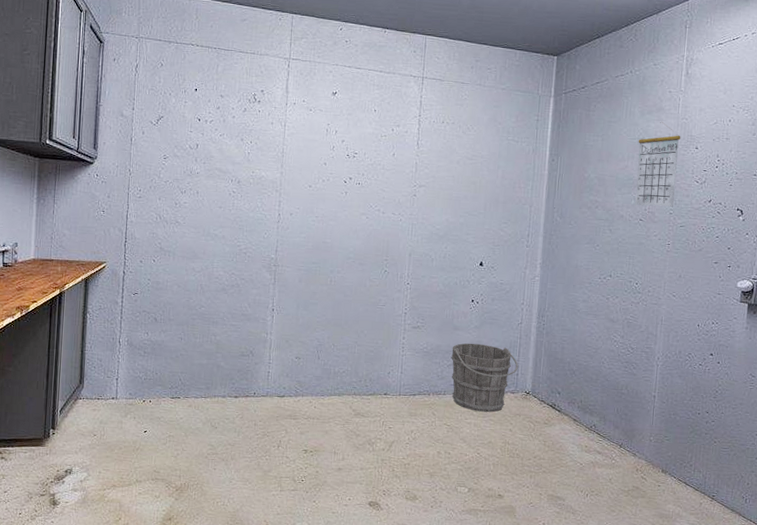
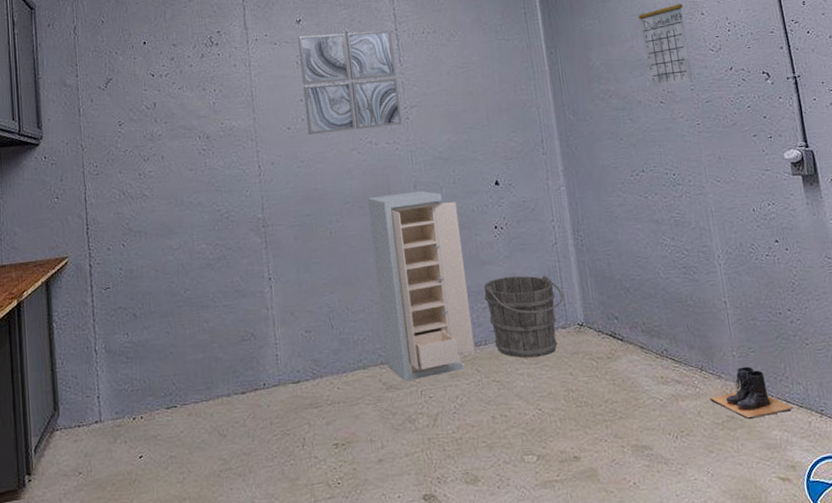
wall art: none [326,107,415,200] -> present [298,30,402,135]
storage cabinet: none [359,257,443,412] -> present [368,190,475,382]
boots: none [622,450,691,492] -> present [709,366,794,419]

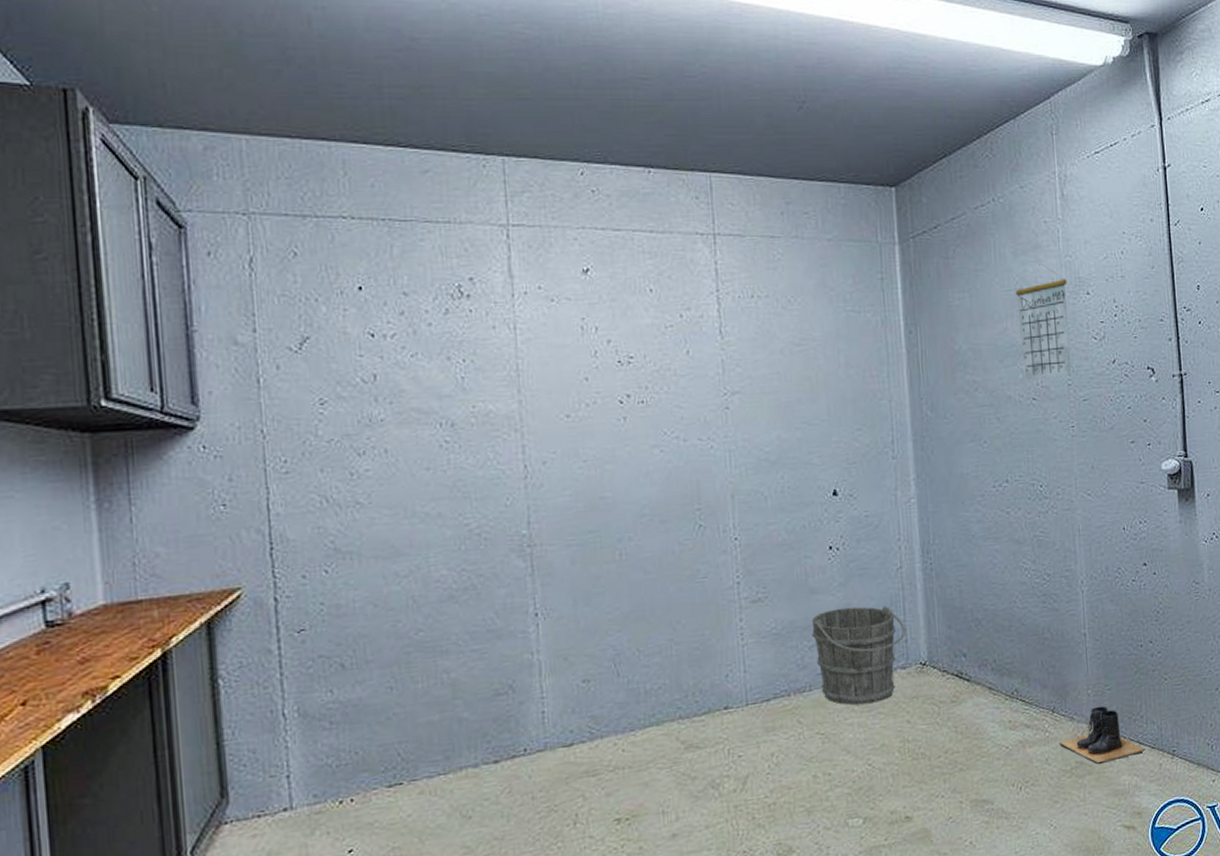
wall art: present [298,30,402,135] -> none [584,290,719,425]
storage cabinet: present [368,190,475,382] -> none [671,501,797,739]

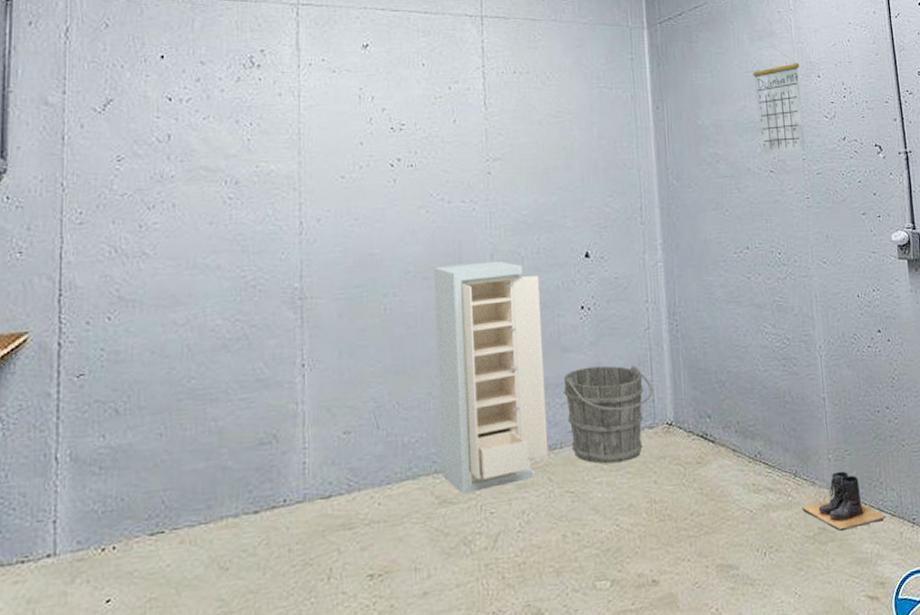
storage cabinet: none [671,501,797,739] -> present [434,261,549,495]

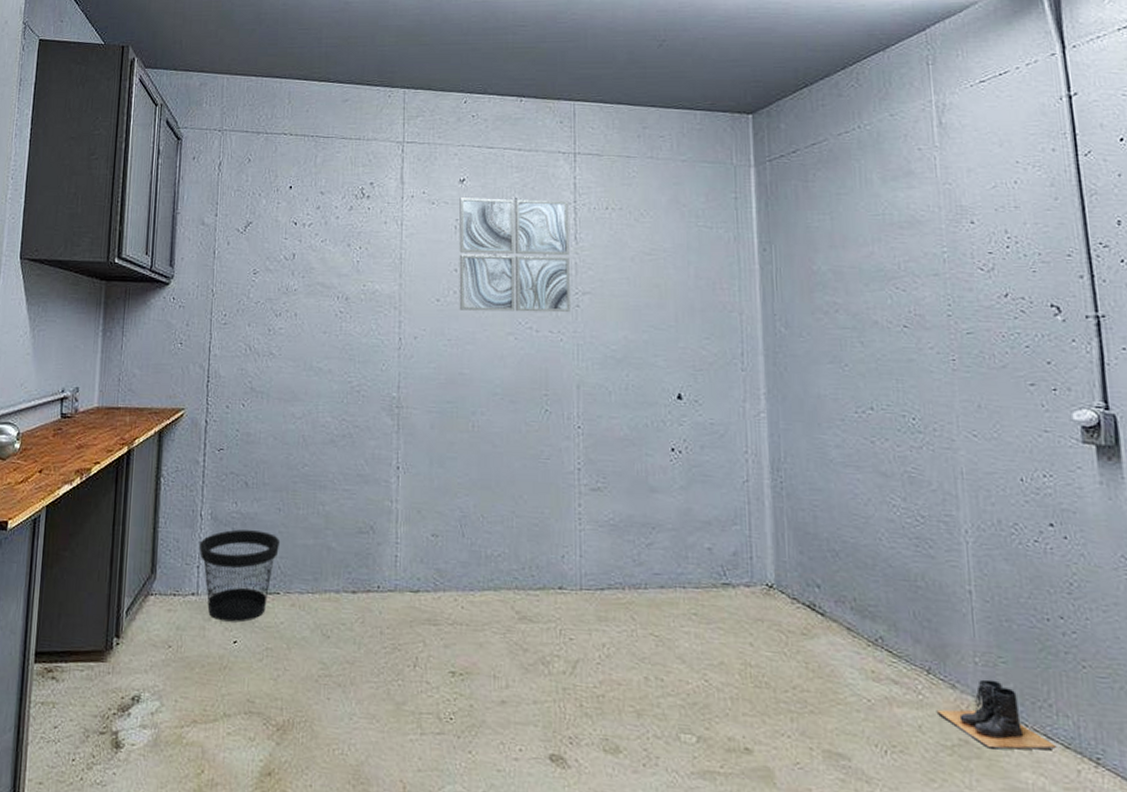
wastebasket: none [54,463,163,581] -> present [199,529,281,623]
wall art: none [363,64,482,186] -> present [459,198,570,313]
storage cabinet: present [434,261,549,495] -> none [521,391,632,616]
bucket: present [563,365,653,465] -> none [650,511,751,617]
calendar: present [752,48,806,154] -> none [883,189,953,307]

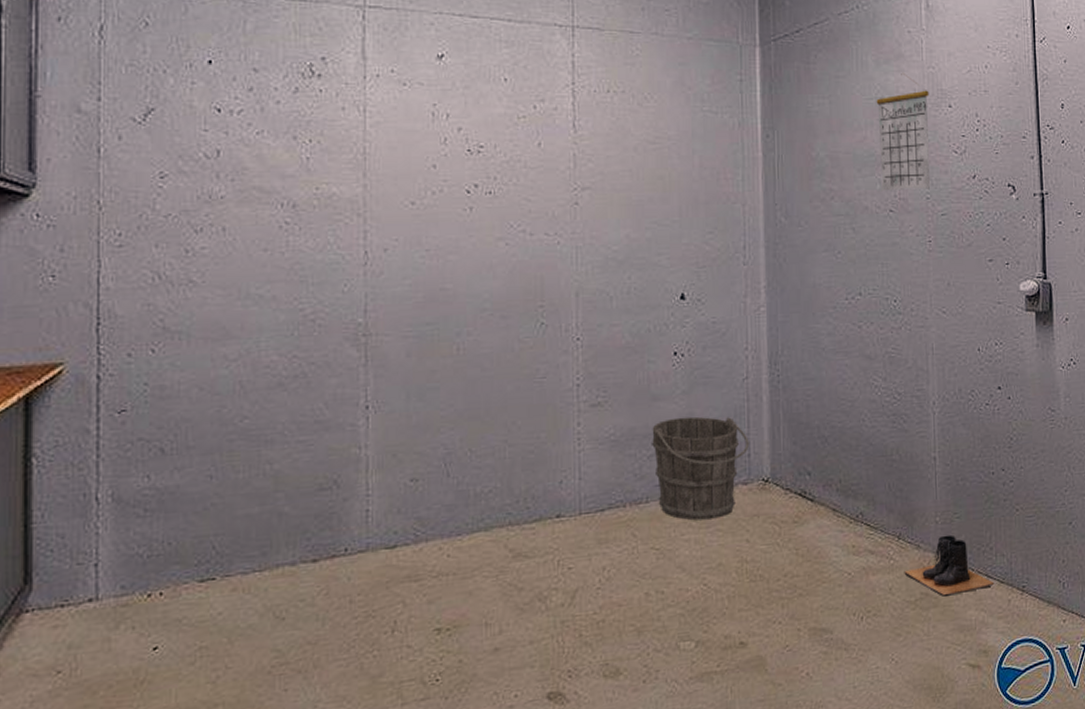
wastebasket: present [199,529,281,623] -> none [95,506,214,627]
wall art: present [459,198,570,313] -> none [438,78,568,214]
bucket: none [650,511,751,617] -> present [652,416,749,521]
calendar: none [883,189,953,307] -> present [876,72,931,191]

